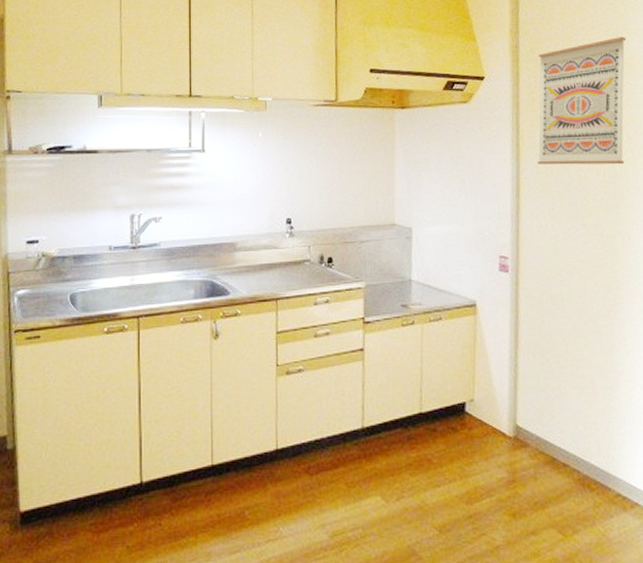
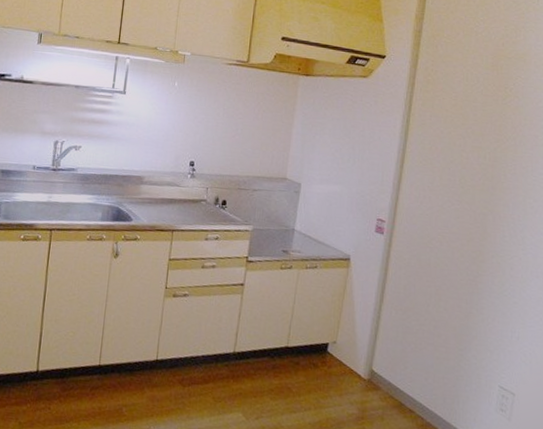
wall art: present [537,37,627,165] -> none [423,33,524,151]

